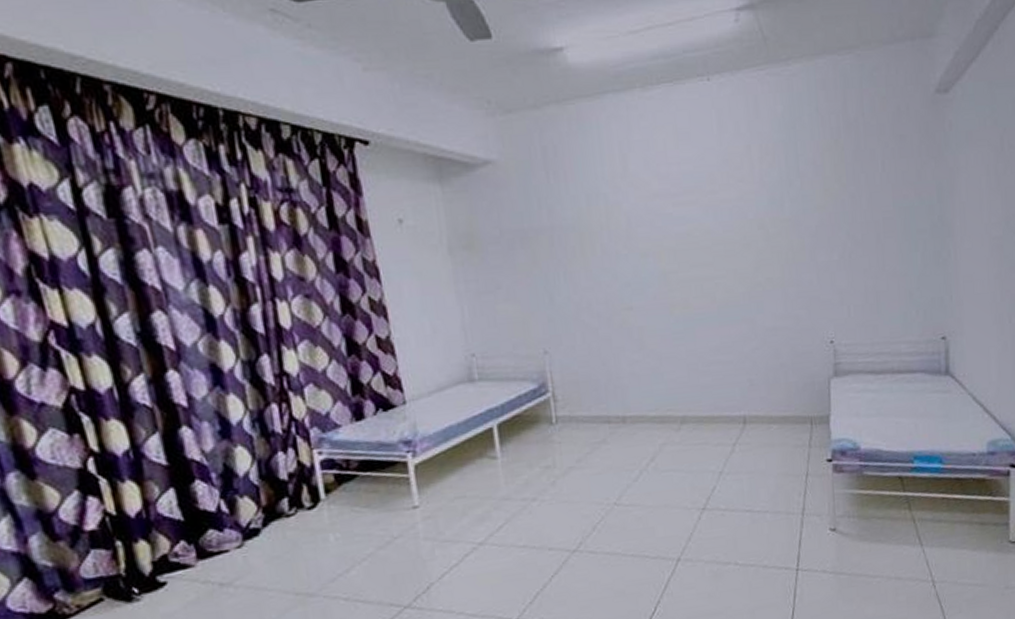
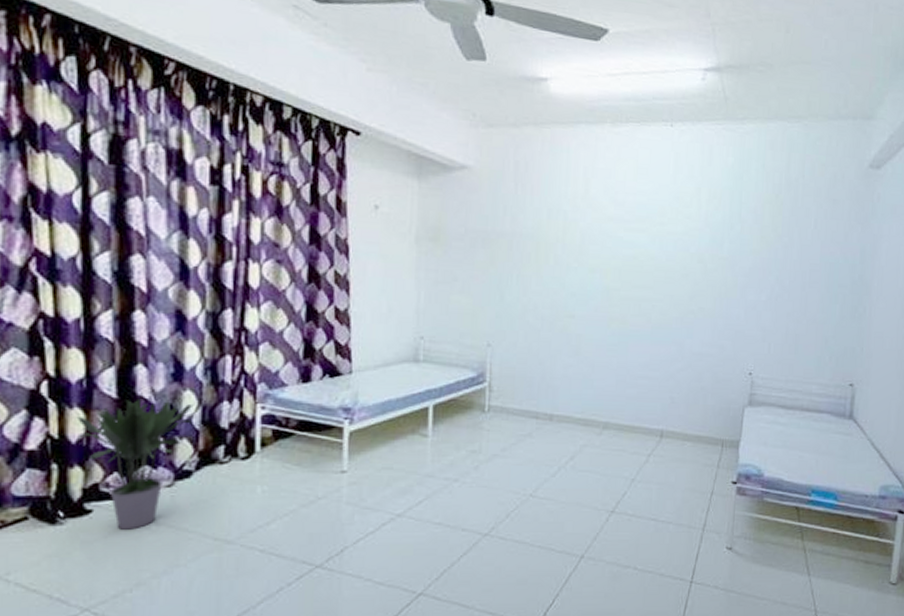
potted plant: none [130,458,251,598] -> present [75,398,194,530]

